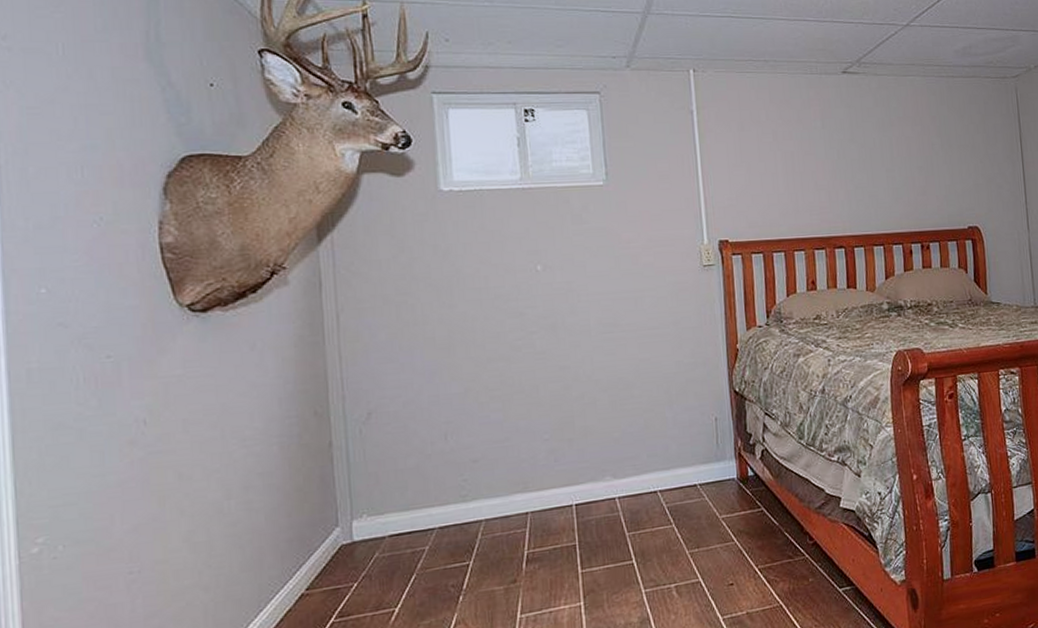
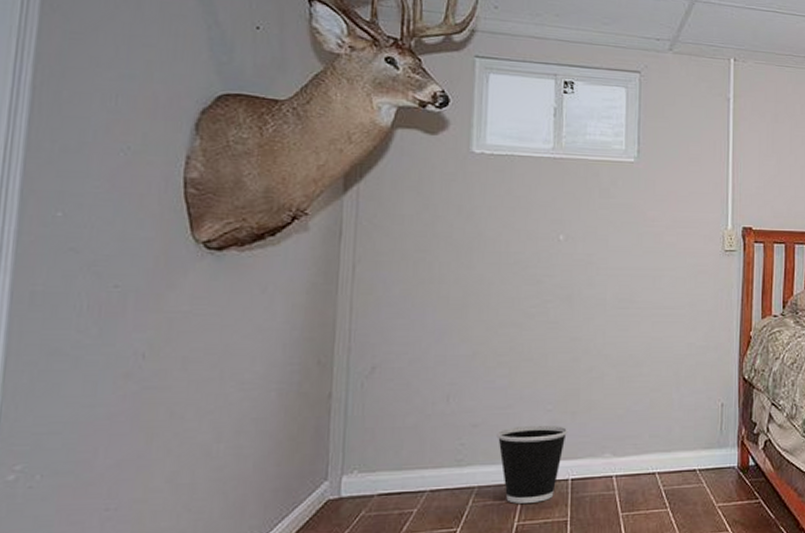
wastebasket: none [497,454,567,533] -> present [496,425,568,504]

